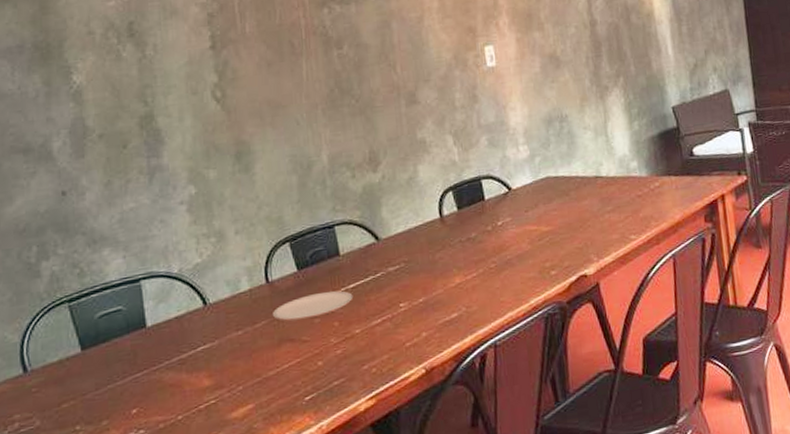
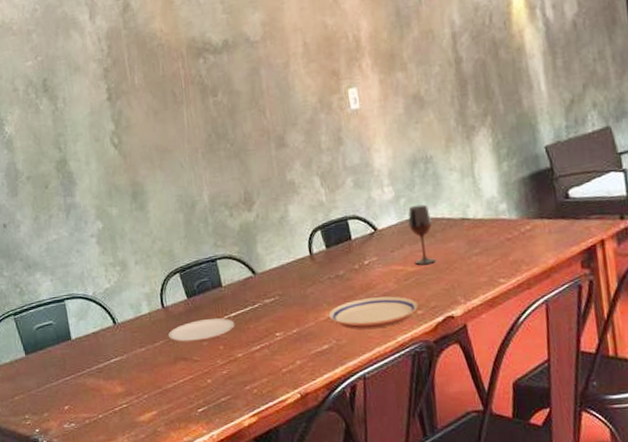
plate: none [458,257,552,295] -> present [328,296,418,330]
wine glass: none [542,163,570,225] -> present [408,204,436,265]

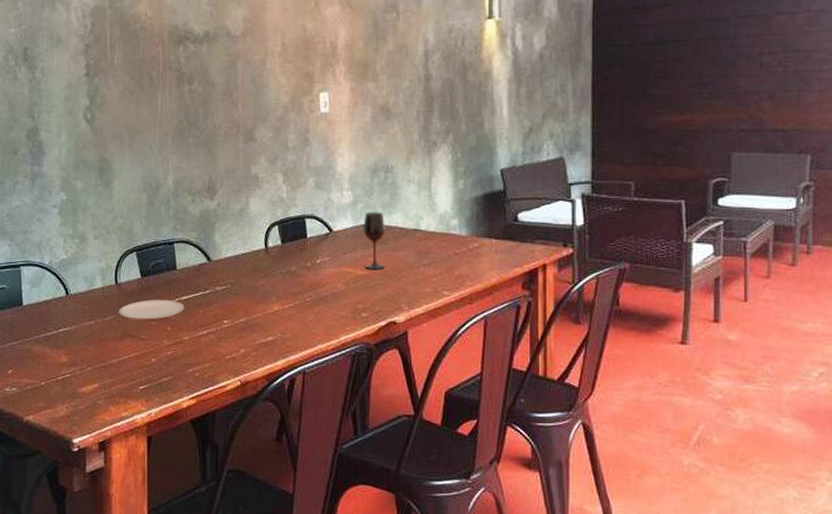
plate: present [328,296,418,330] -> none [276,296,363,327]

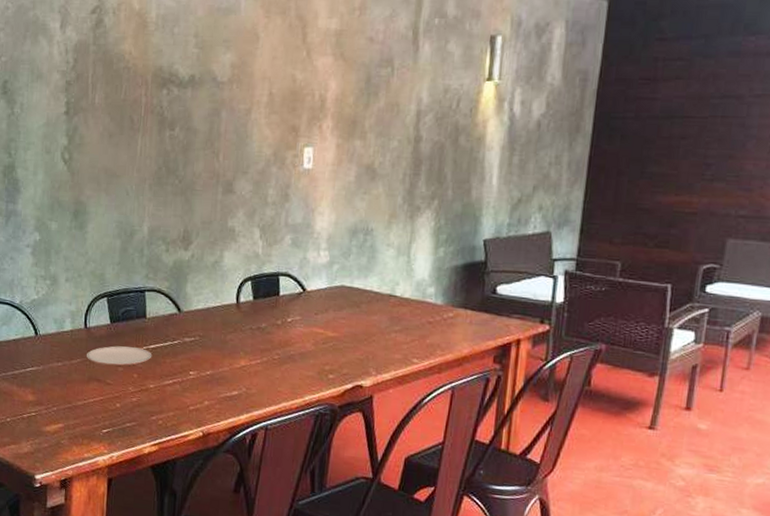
wine glass: present [363,212,385,270] -> none [335,273,360,333]

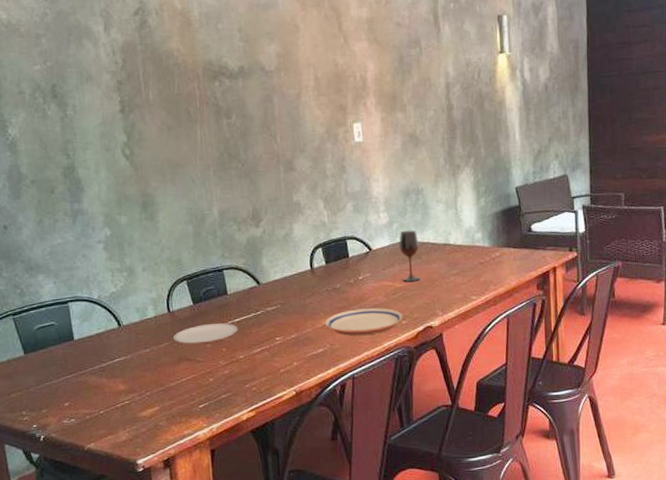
plate: none [243,353,331,385] -> present [324,308,403,336]
wine glass: none [335,273,360,333] -> present [399,230,420,282]

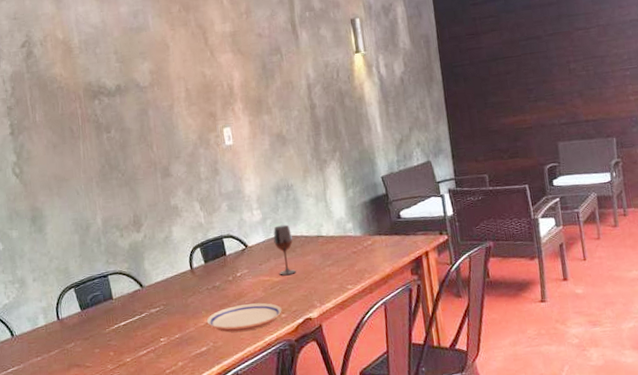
plate: present [173,323,238,345] -> none [63,327,124,350]

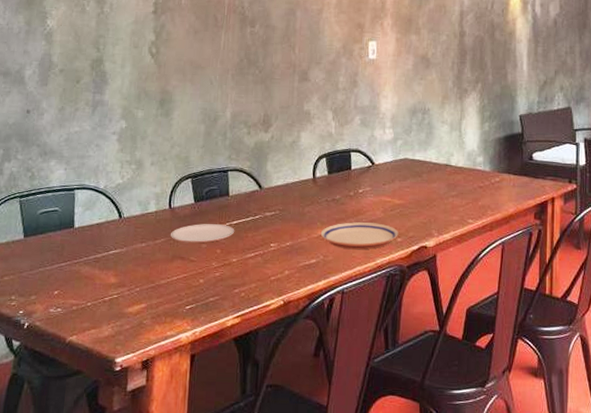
plate: none [63,327,124,350] -> present [171,224,235,243]
wine glass: present [273,224,296,276] -> none [401,148,421,200]

